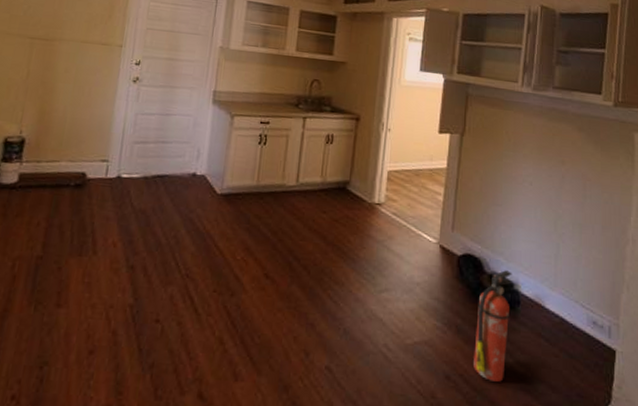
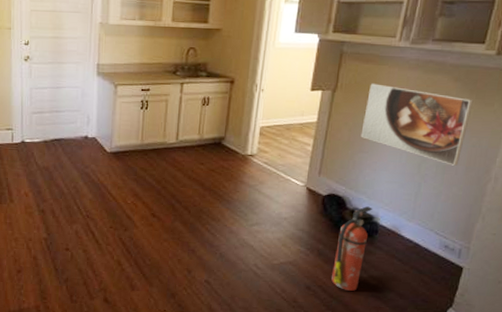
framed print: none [492,129,599,224] -> present [360,83,474,166]

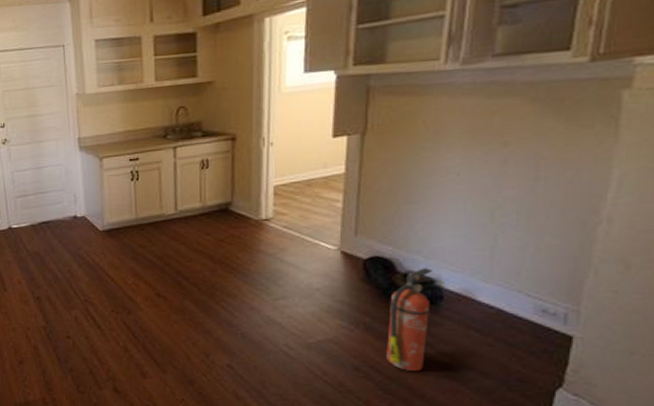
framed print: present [360,83,474,166] -> none [405,119,562,209]

